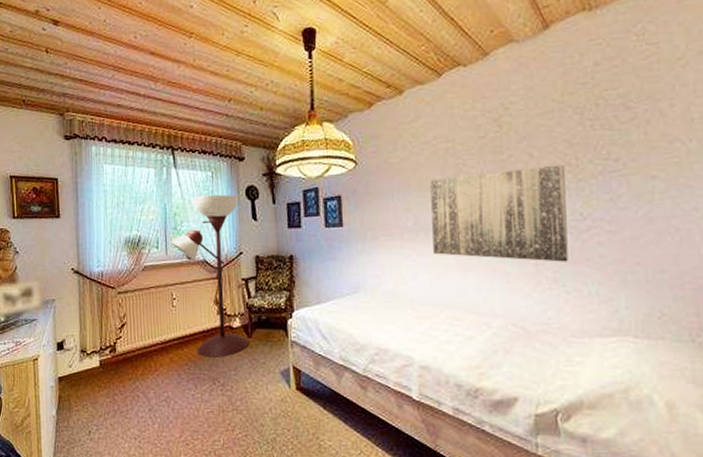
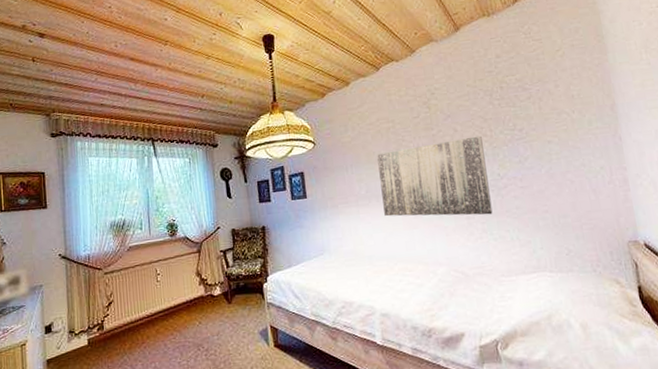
floor lamp: present [171,194,250,357] -> none [153,177,230,326]

